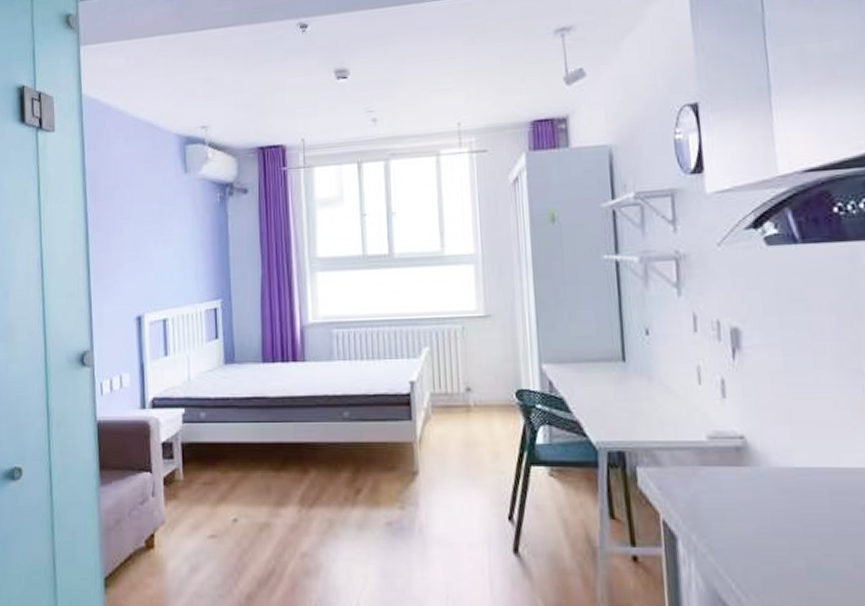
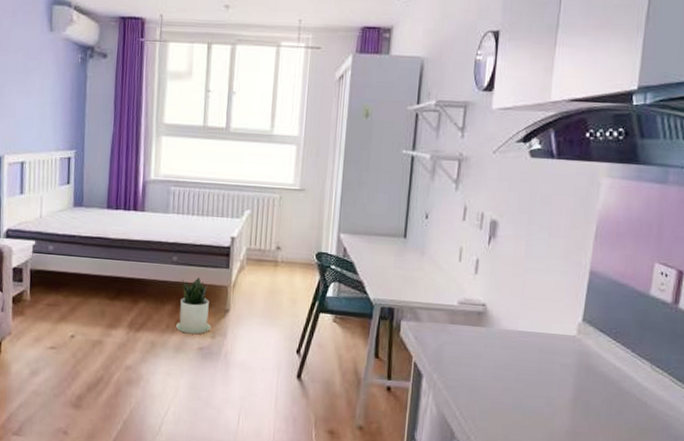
planter: none [355,434,399,506] -> present [175,277,211,335]

